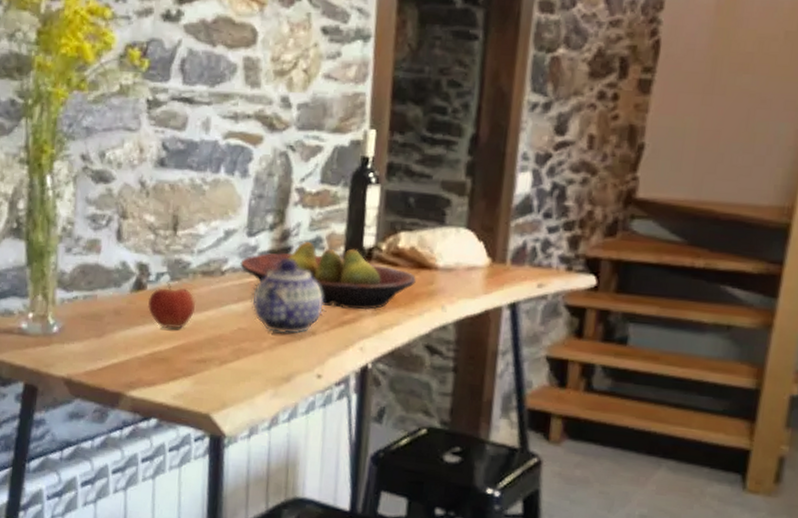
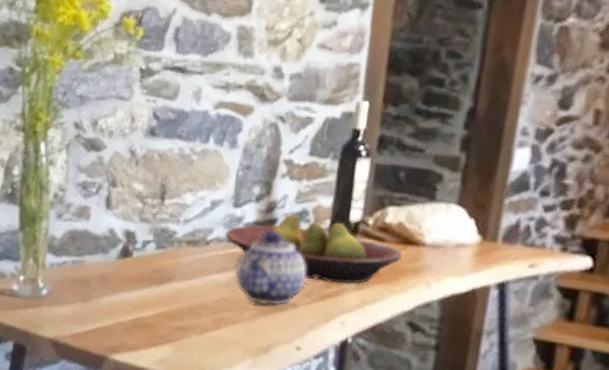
apple: present [148,281,195,328] -> none [133,249,179,296]

